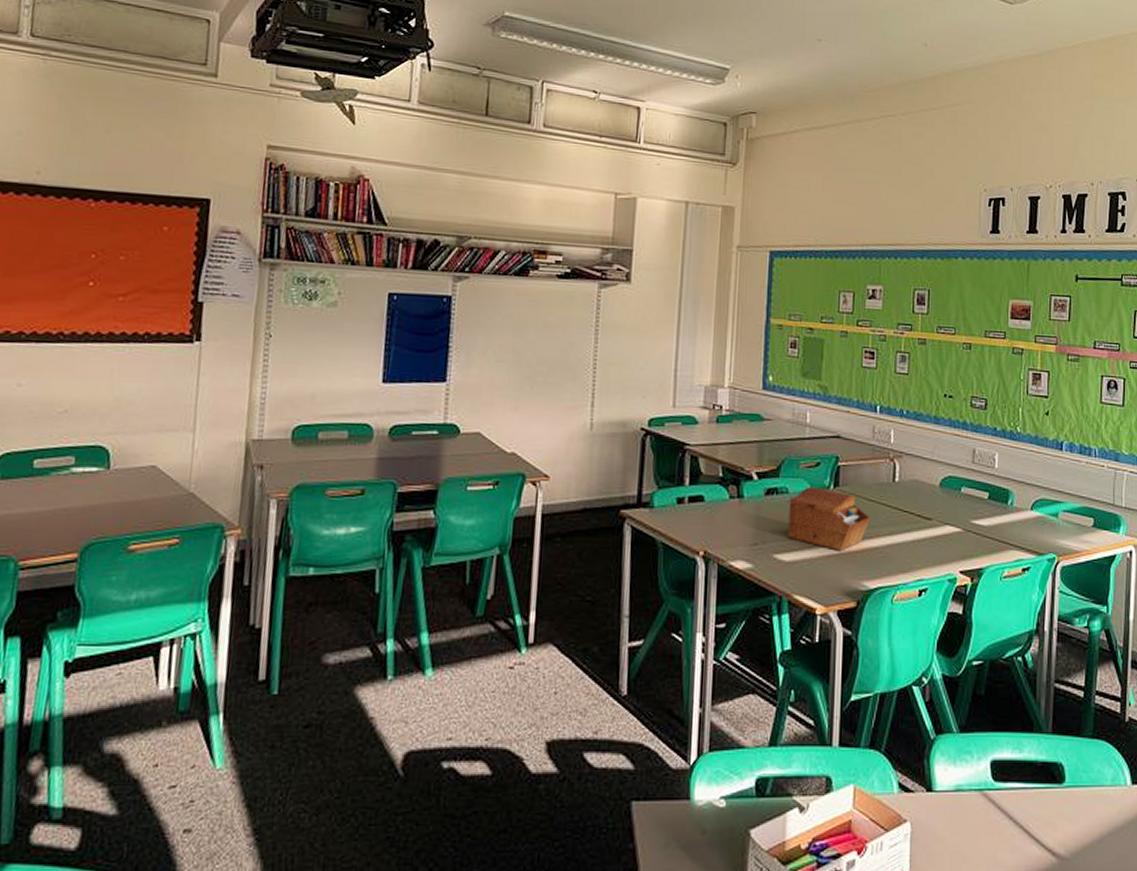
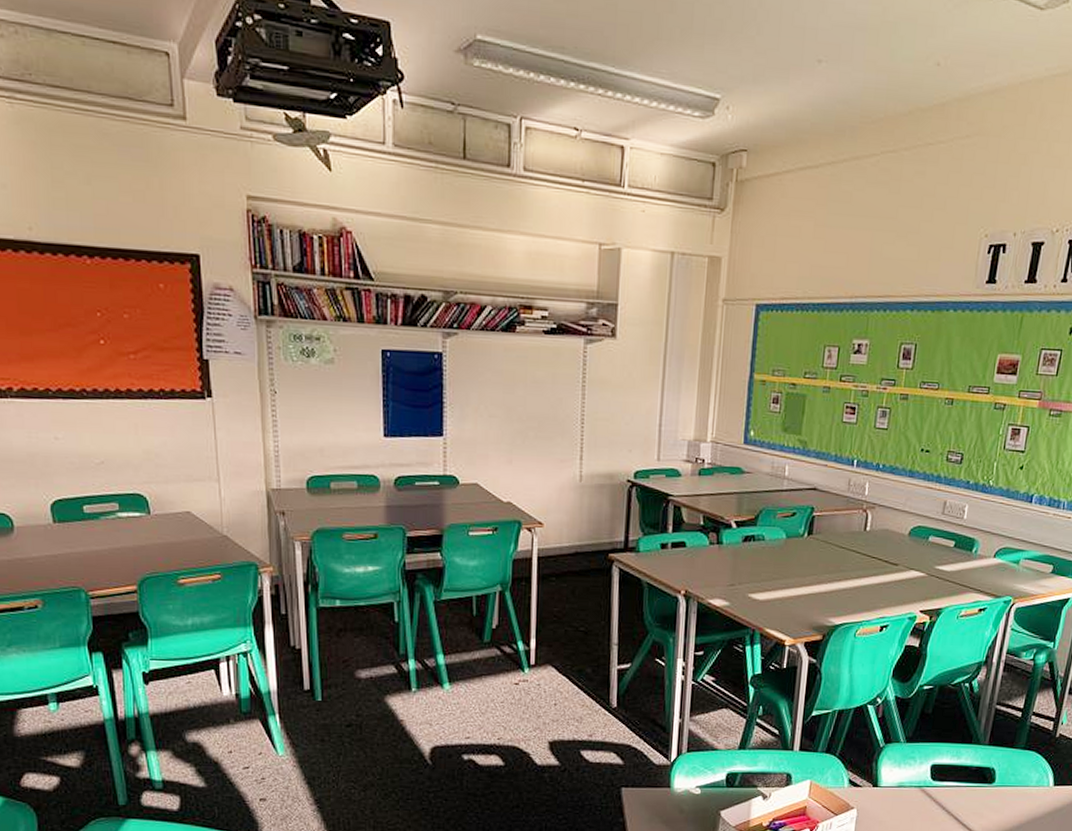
sewing box: present [788,487,871,551] -> none [762,534,841,592]

